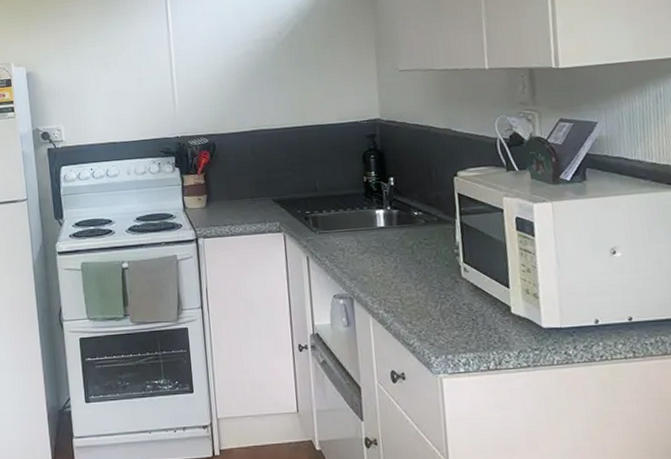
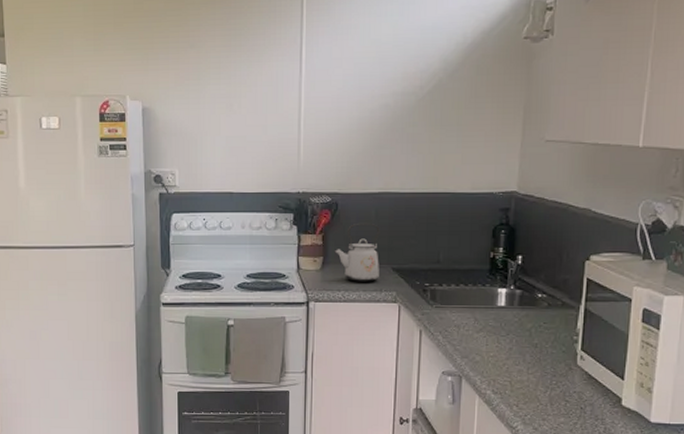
kettle: none [217,159,262,216] -> present [334,222,380,282]

